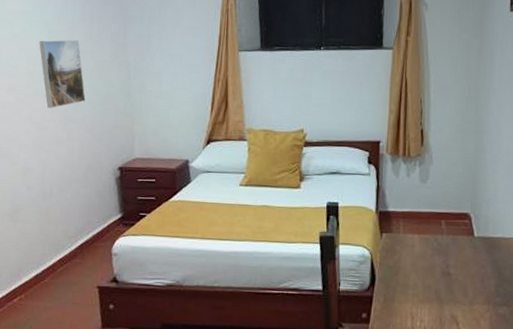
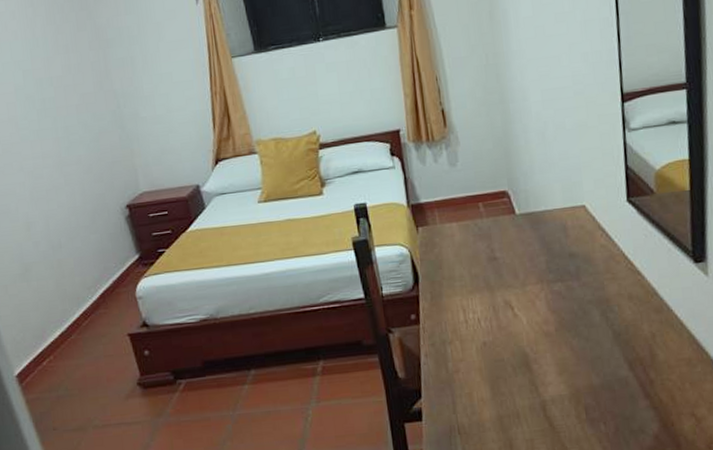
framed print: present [39,40,86,108] -> none [15,76,77,155]

